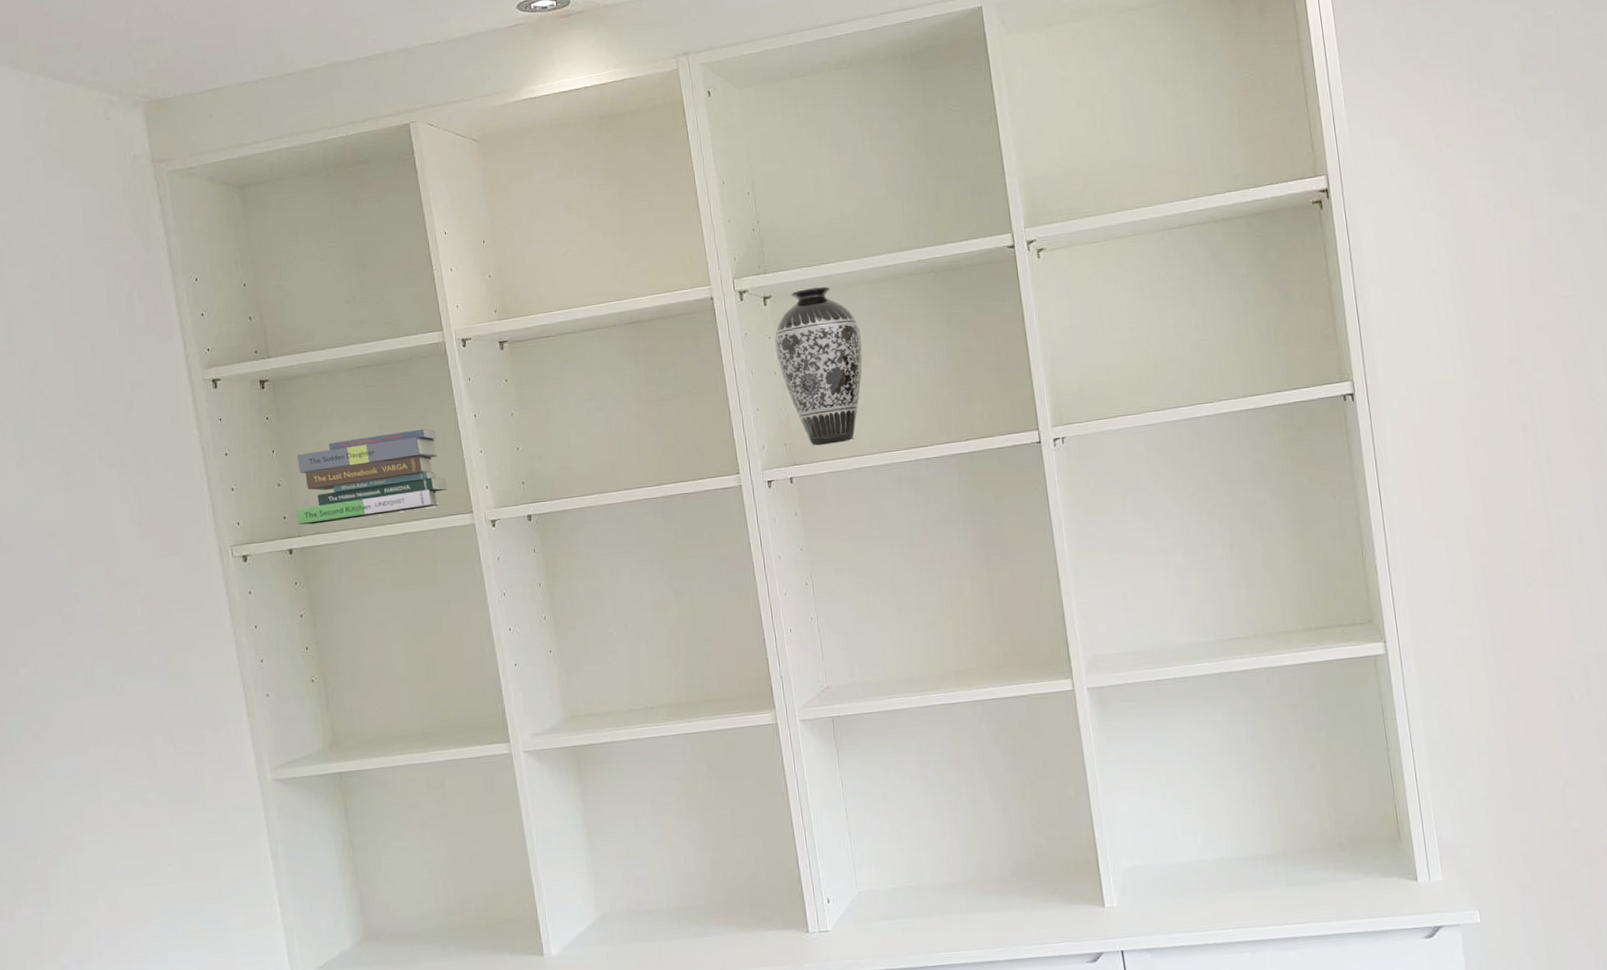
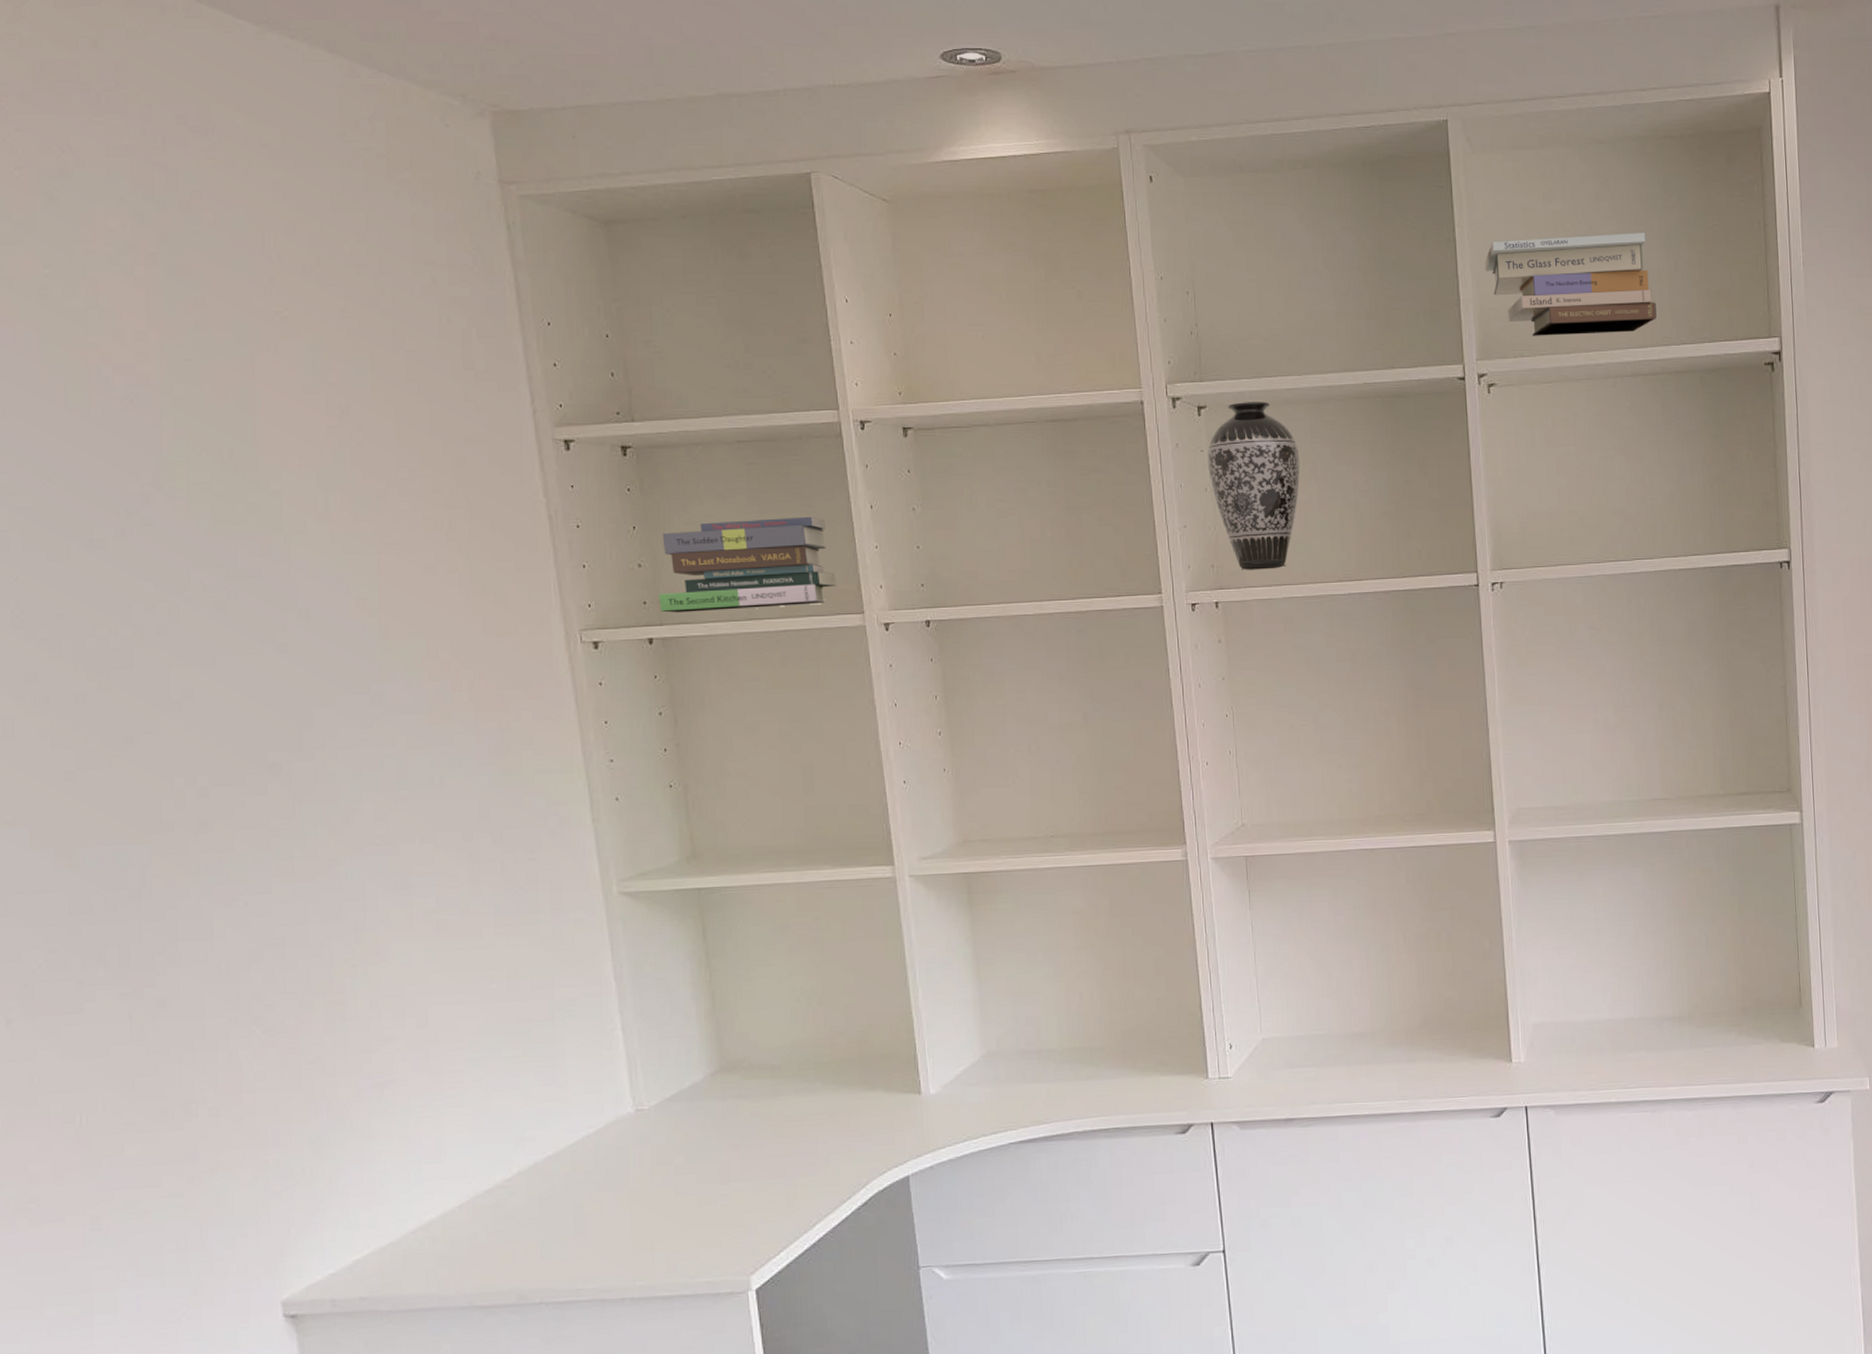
books: none [1026,90,1200,200] -> present [1484,233,1657,336]

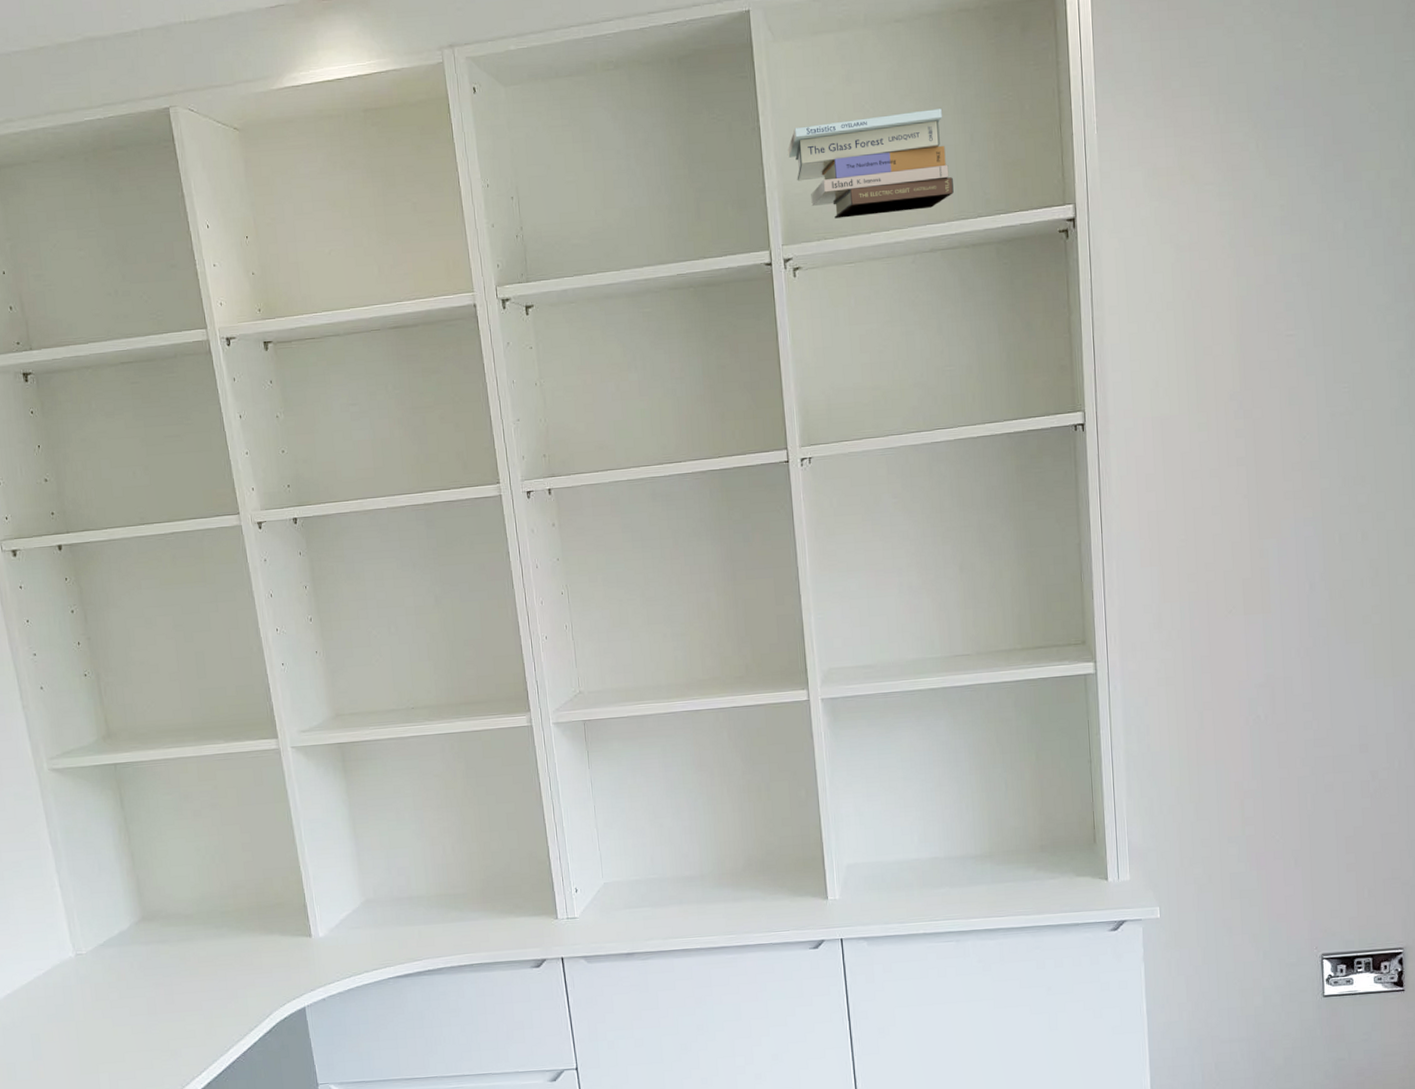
books: present [659,516,836,613] -> none [63,428,214,522]
decorative vase: present [1206,402,1301,570] -> none [535,298,621,458]

